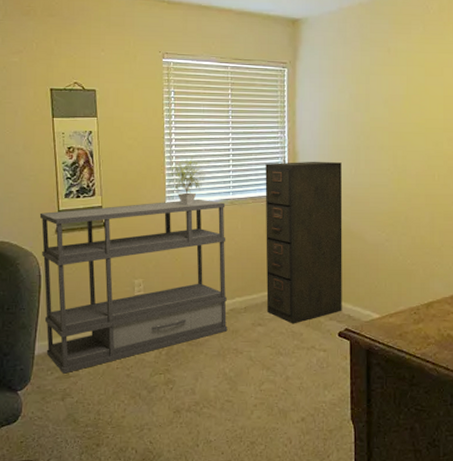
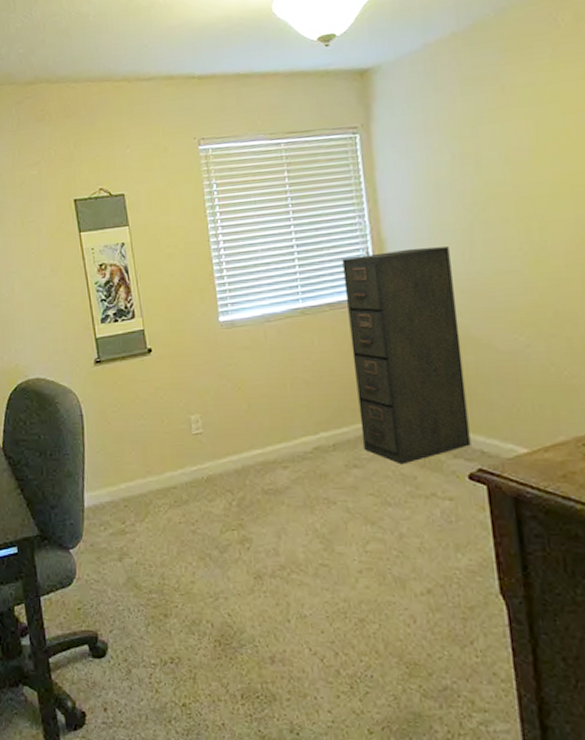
bookshelf: present [39,198,228,374] -> none [75,311,314,529]
potted plant: present [167,155,207,206] -> none [218,258,267,321]

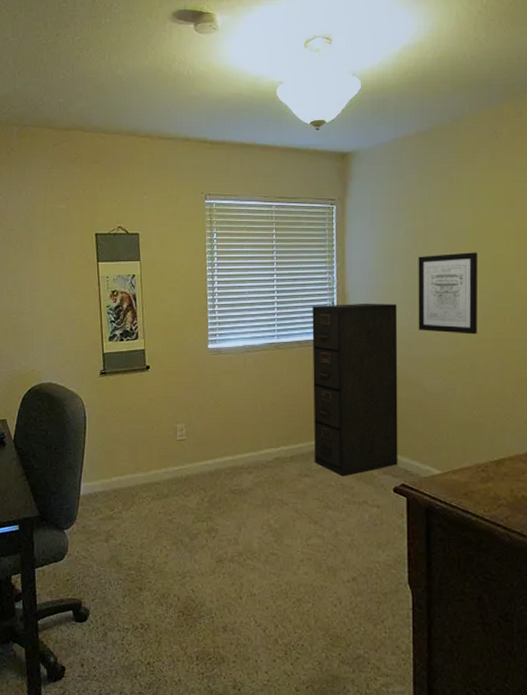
wall art: none [470,172,558,277] -> present [418,252,477,335]

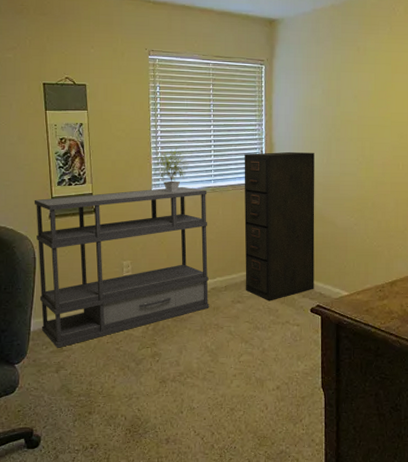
bookshelf: none [85,342,272,515] -> present [34,186,209,348]
potted plant: none [209,298,250,350] -> present [153,146,190,193]
wall art: present [418,252,477,335] -> none [331,110,378,179]

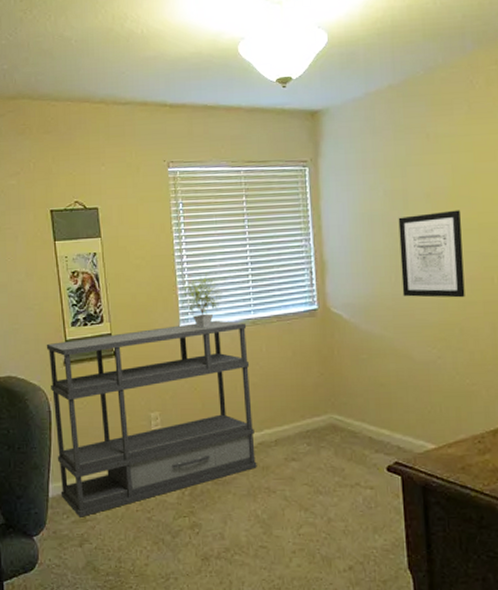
filing cabinet: present [244,151,315,301] -> none [289,269,390,458]
wall art: none [331,110,378,179] -> present [398,210,465,298]

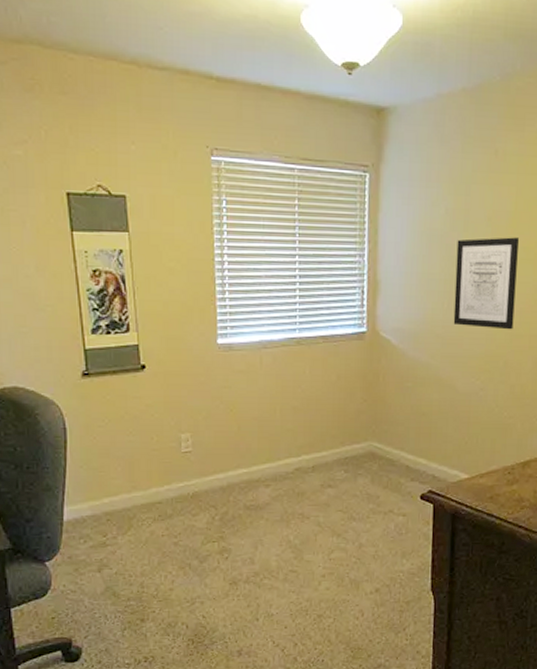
bookshelf: present [46,320,257,517] -> none [60,337,292,542]
potted plant: present [180,272,224,329] -> none [219,283,268,345]

